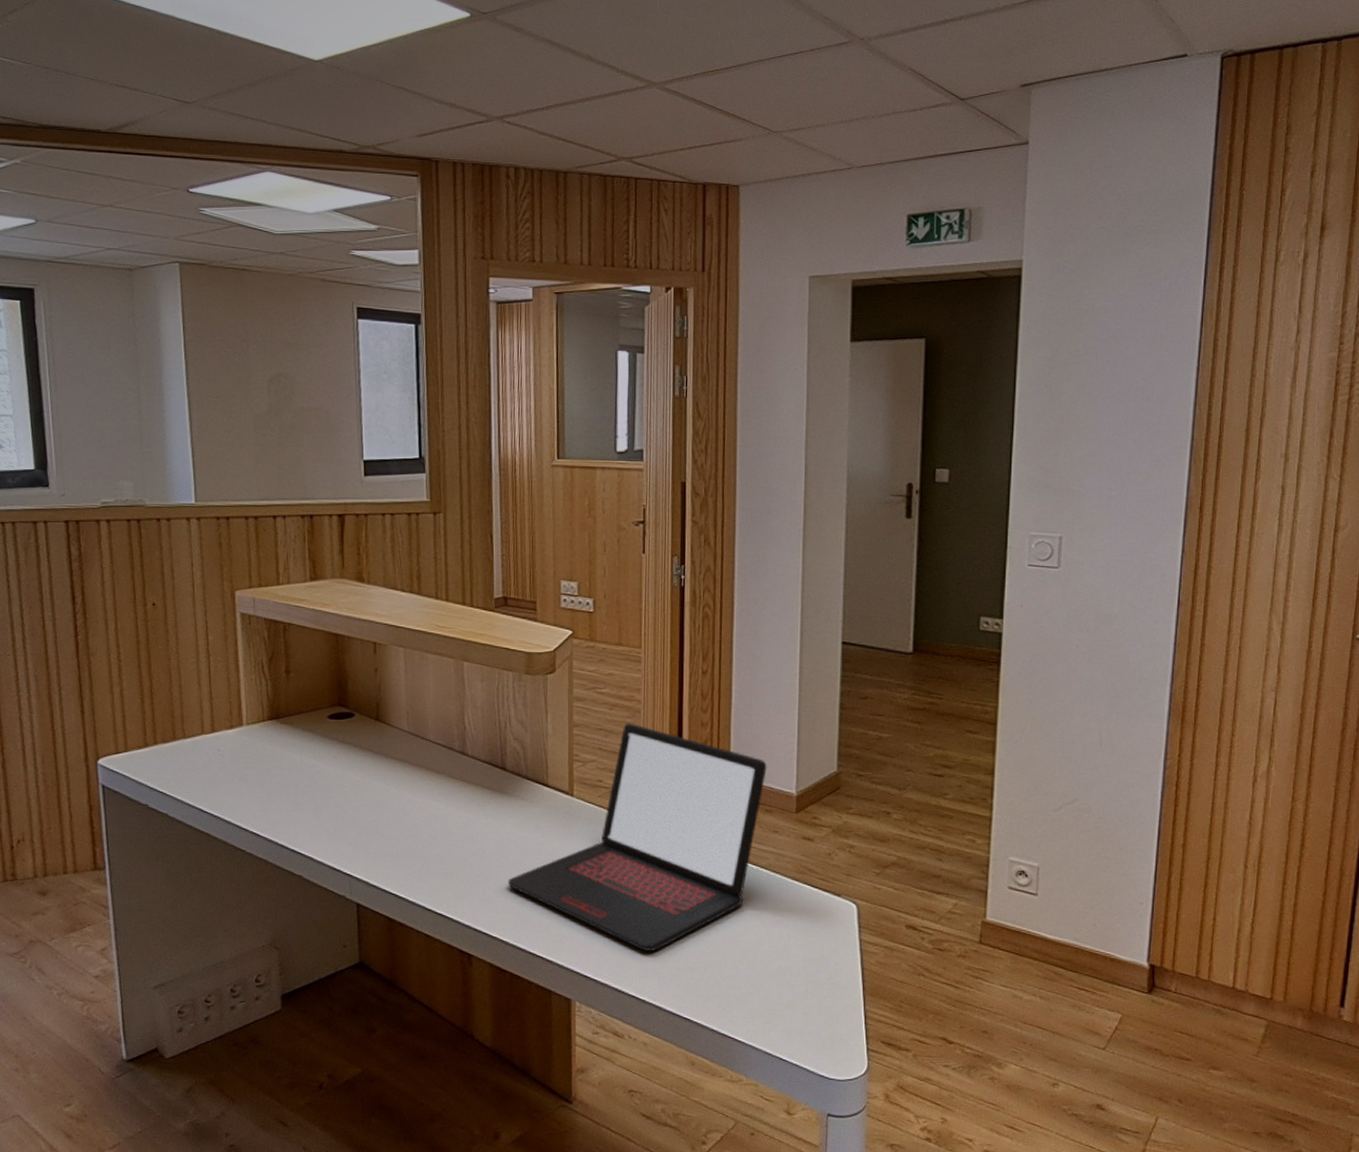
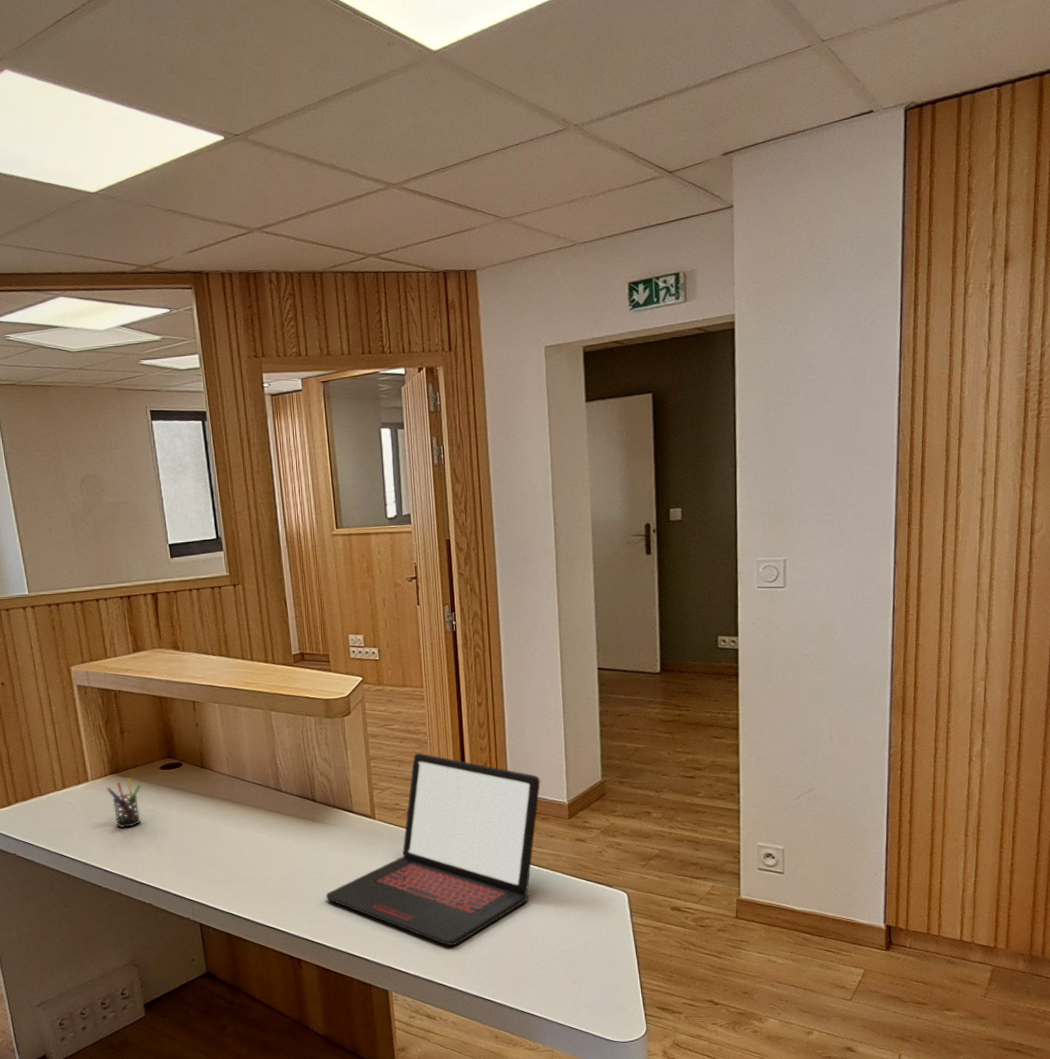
pen holder: none [262,726,304,785] -> present [106,778,142,829]

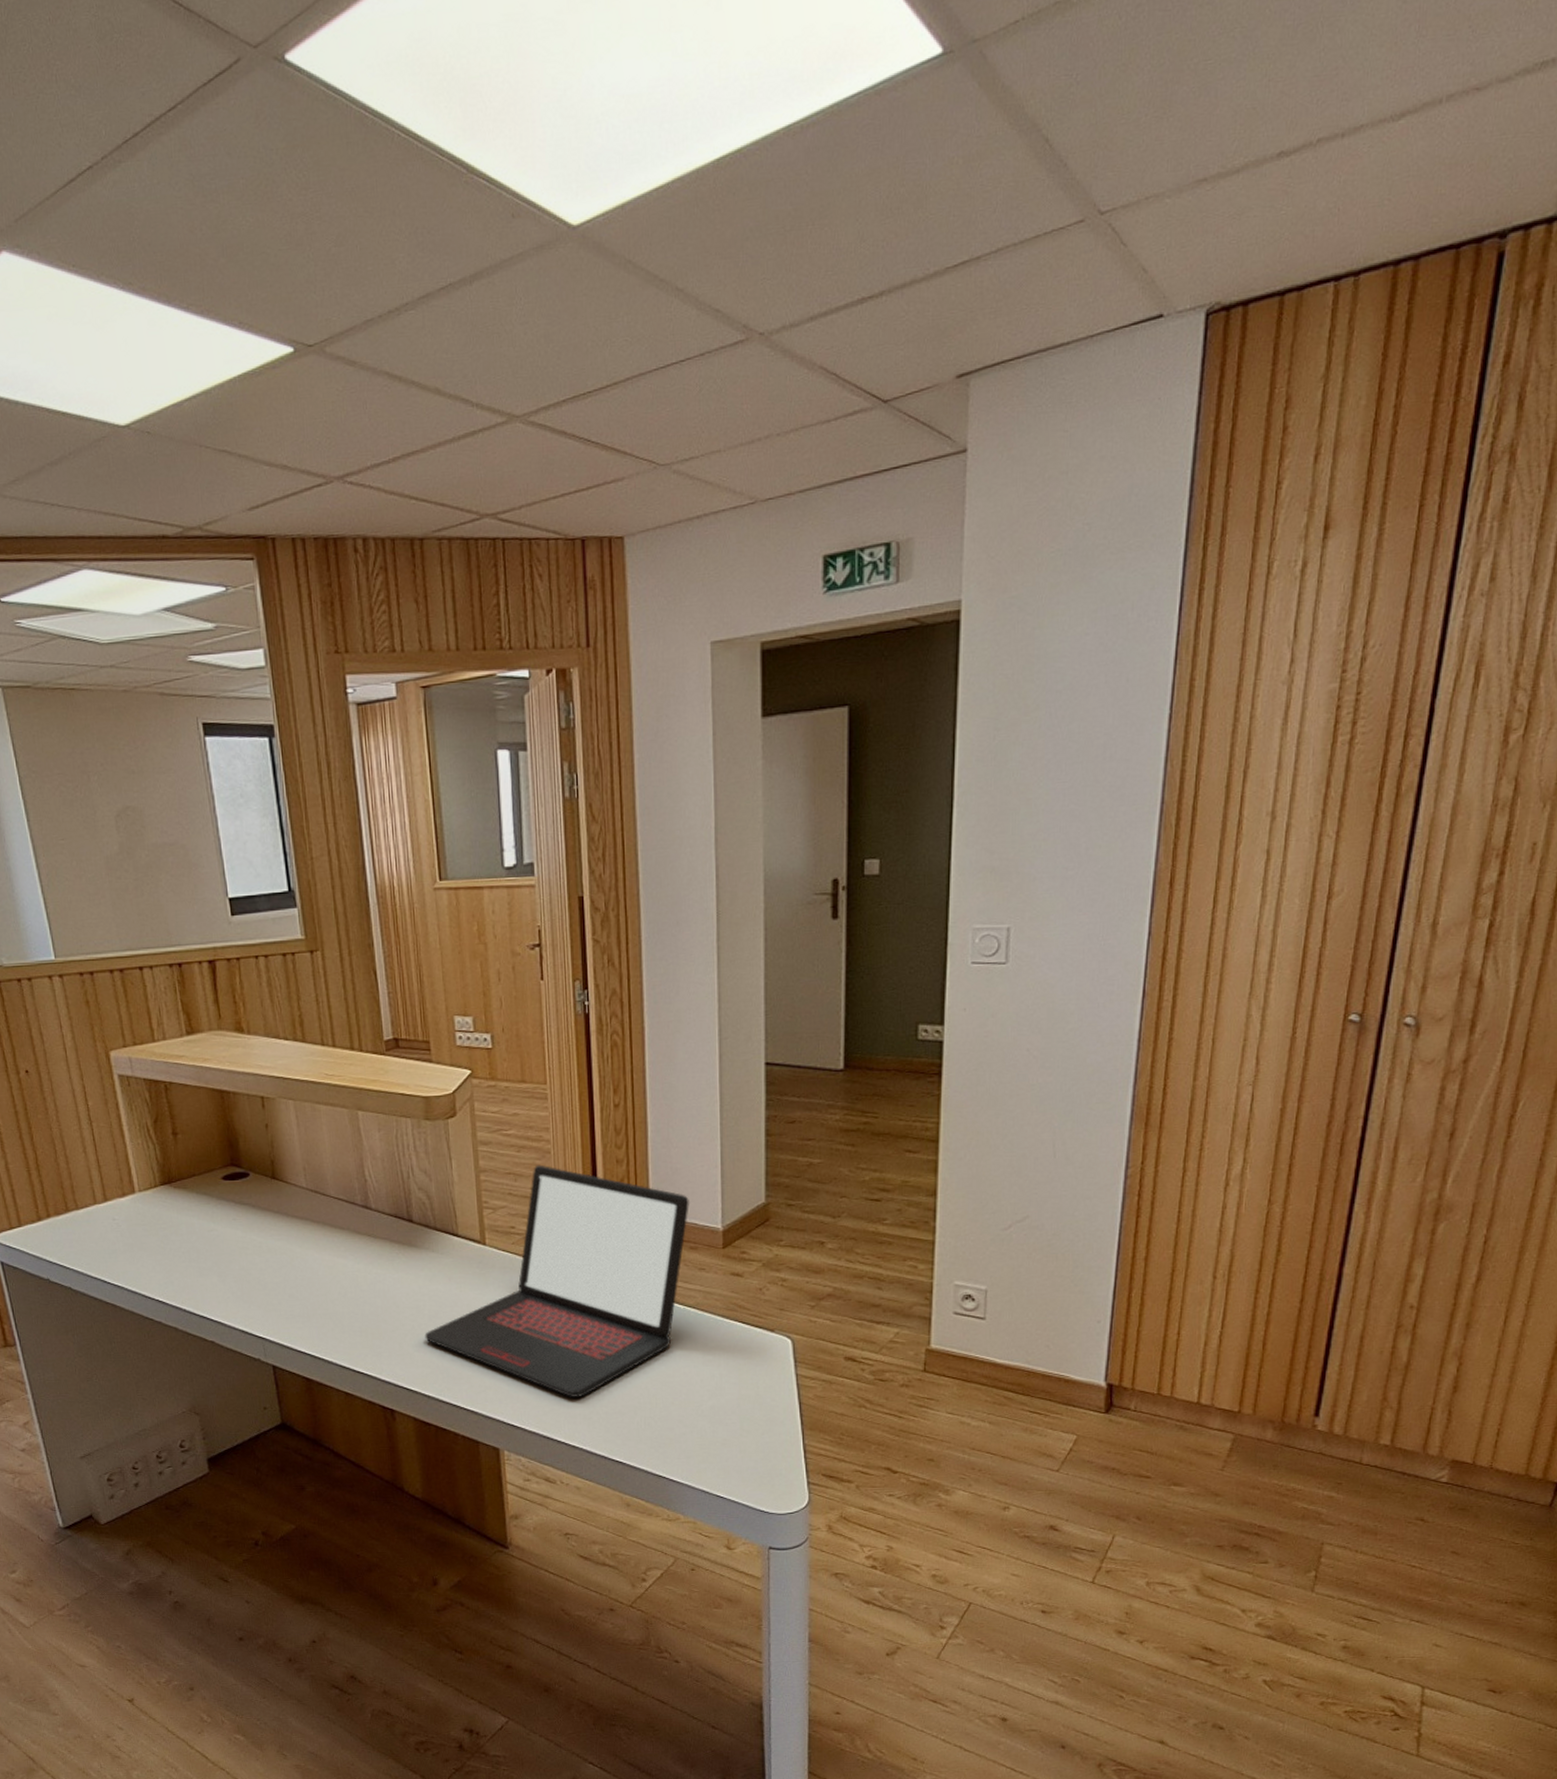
pen holder: present [106,778,142,829] -> none [157,1190,200,1251]

